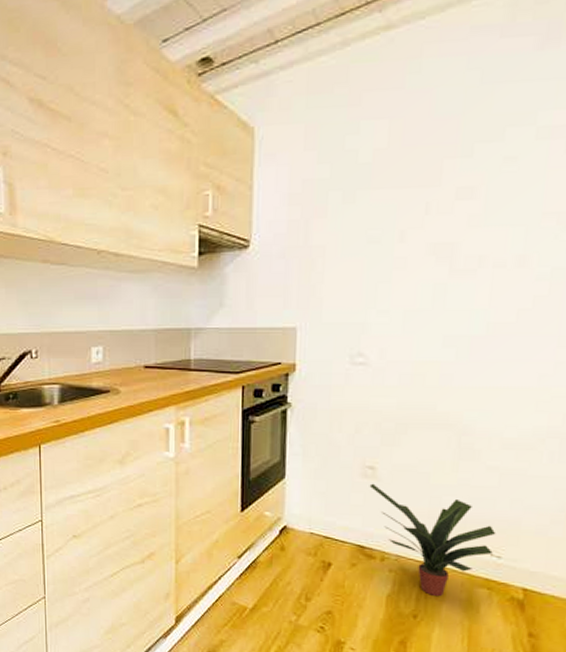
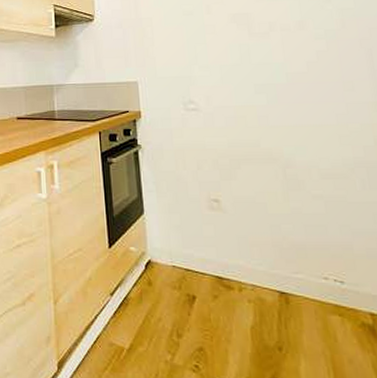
potted plant: present [369,483,496,597] -> none [217,215,336,327]

